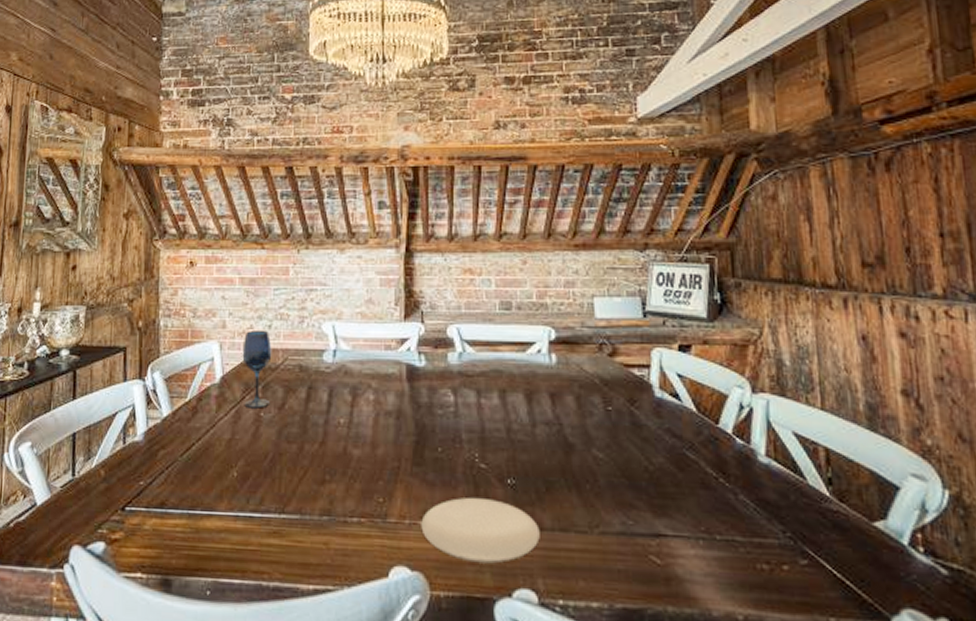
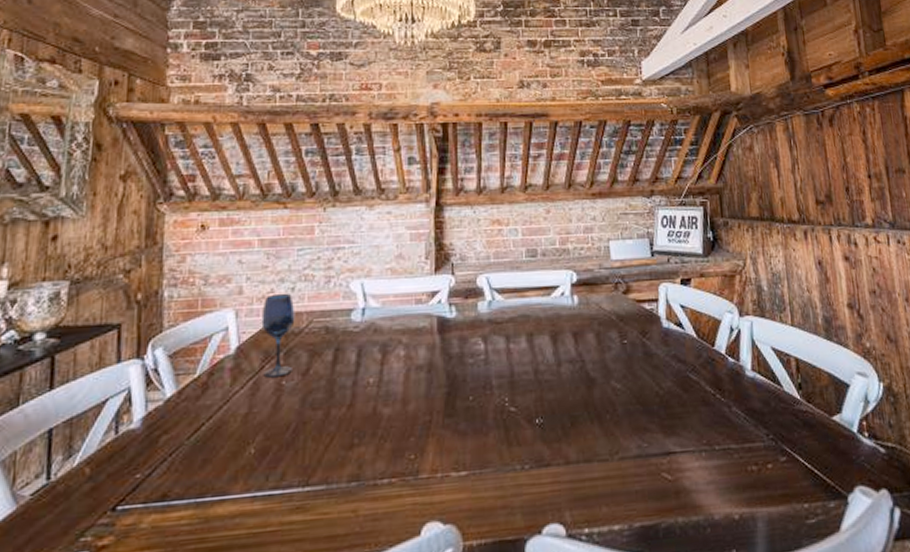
plate: present [421,497,540,564] -> none [453,440,567,506]

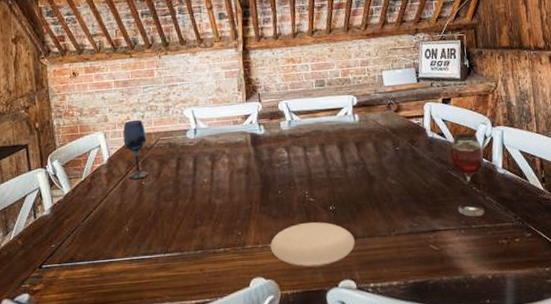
plate: none [453,440,567,506] -> present [270,222,355,268]
wineglass: none [689,323,730,435] -> present [450,132,485,217]

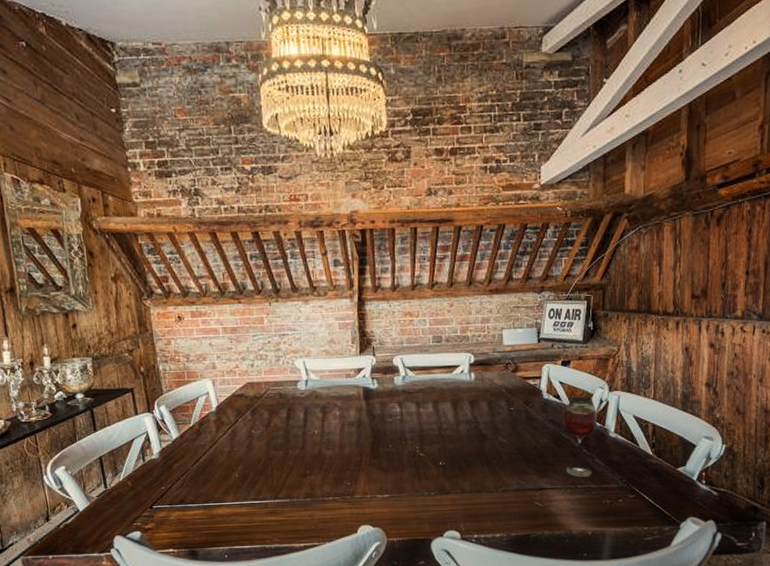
wineglass: present [122,119,149,180] -> none [231,368,258,428]
plate: present [270,222,355,268] -> none [379,475,462,518]

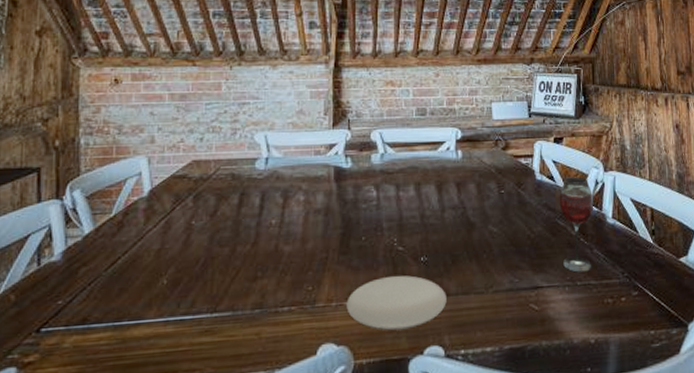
plate: none [379,475,462,518] -> present [346,275,447,331]

